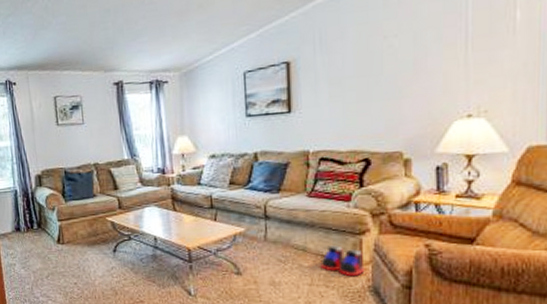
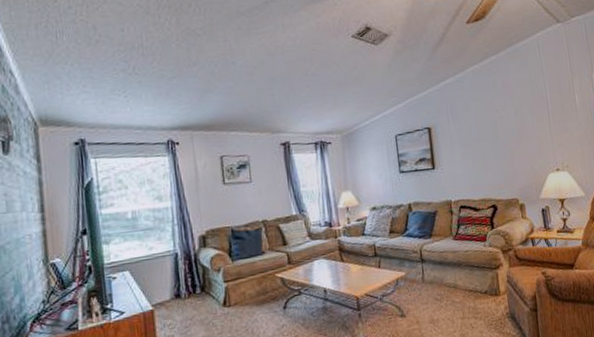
shoes: present [320,245,365,277] -> none [468,280,503,307]

